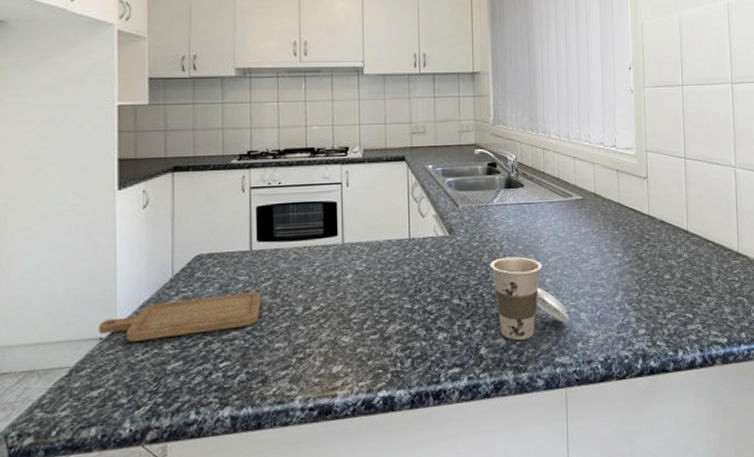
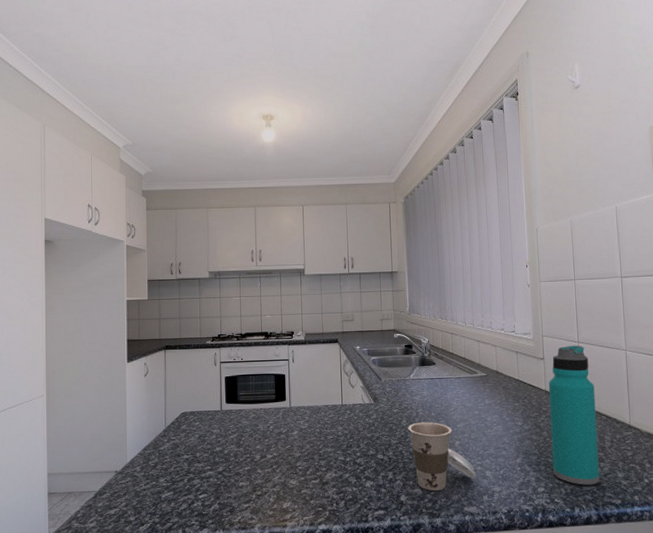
chopping board: present [98,292,261,342] -> none [114,442,229,475]
water bottle: none [651,161,706,324] -> present [548,345,600,485]

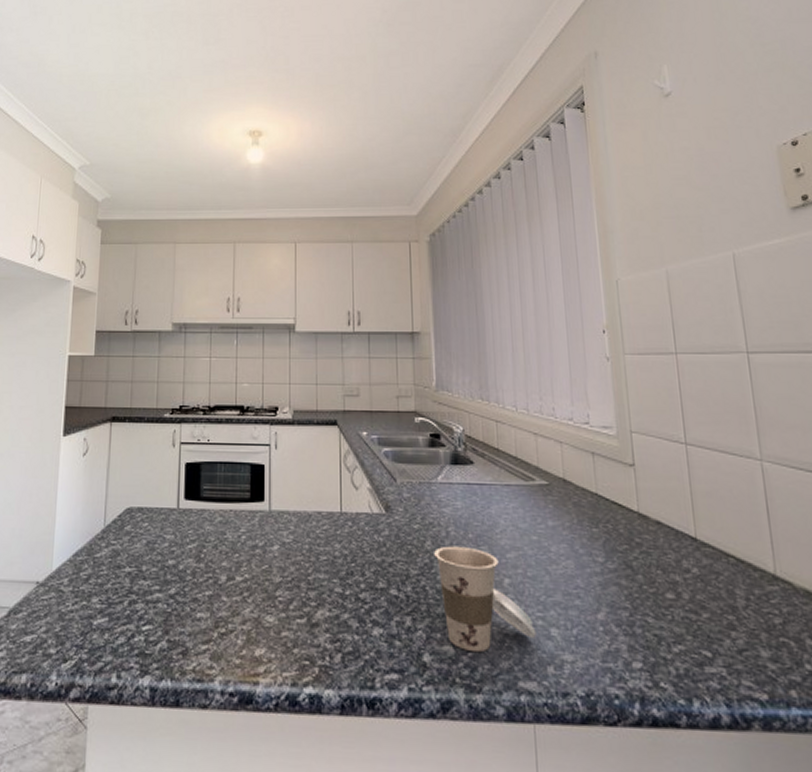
water bottle: present [548,345,600,485] -> none [642,447,732,666]

